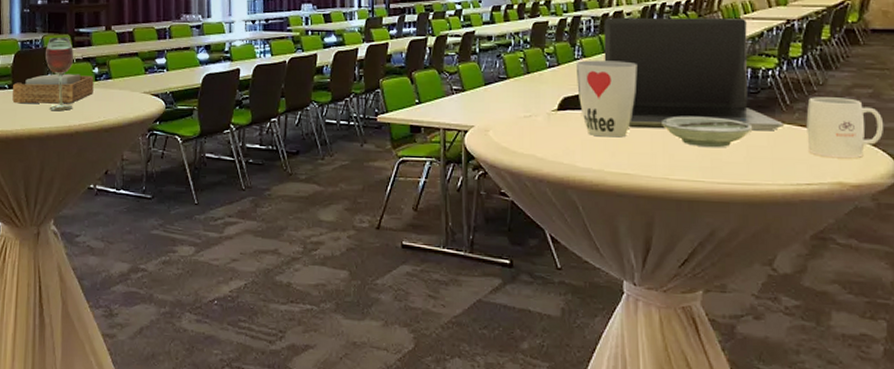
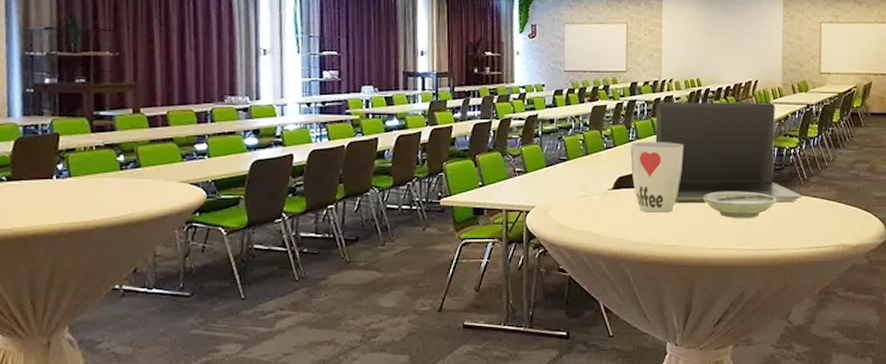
napkin holder: present [12,73,94,104] -> none [12,162,119,198]
wineglass: present [45,37,74,111] -> none [56,121,93,205]
mug: present [806,97,884,159] -> none [819,171,877,224]

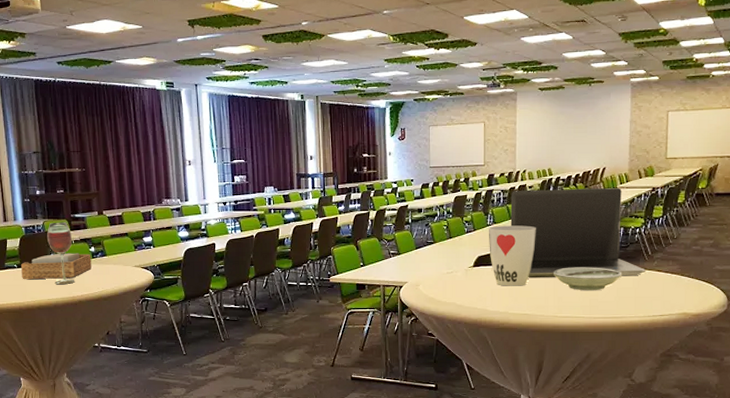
napkin holder: none [12,162,119,198] -> present [21,253,92,280]
wineglass: none [56,121,93,205] -> present [47,222,75,285]

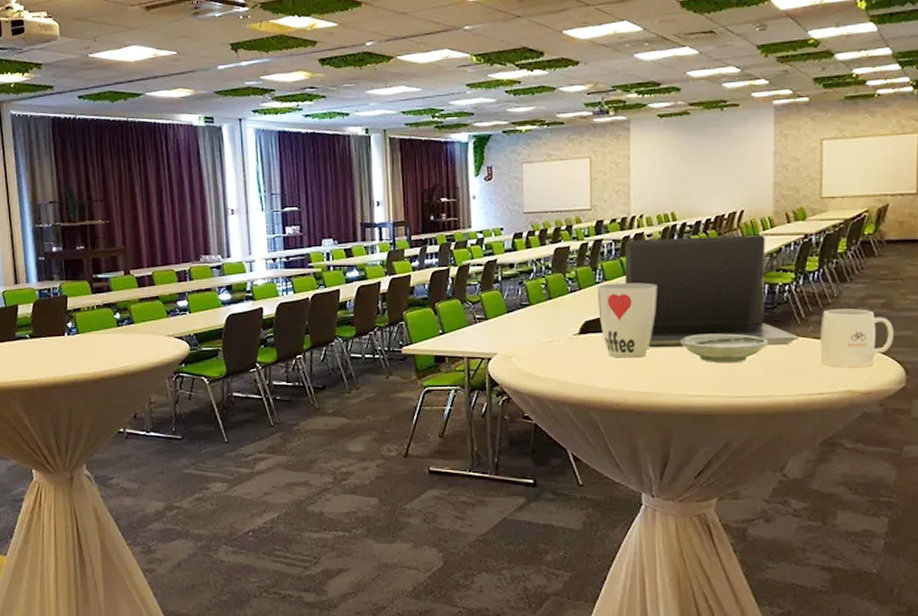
napkin holder: present [21,253,92,280] -> none [34,320,116,353]
wineglass: present [47,222,75,285] -> none [65,283,97,359]
mug: none [662,248,720,295] -> present [820,309,895,368]

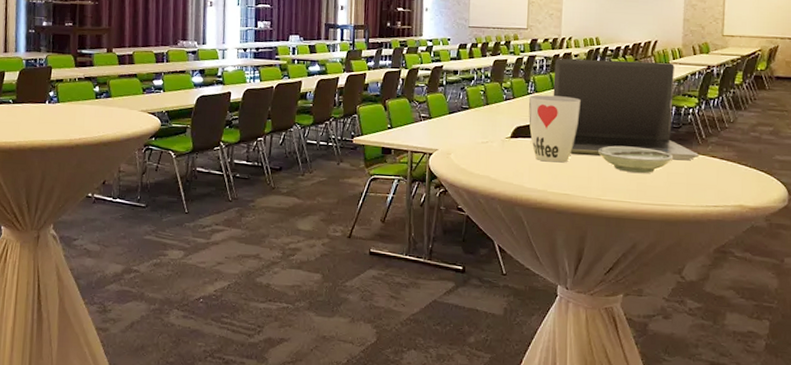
mug: present [820,309,895,368] -> none [717,132,780,186]

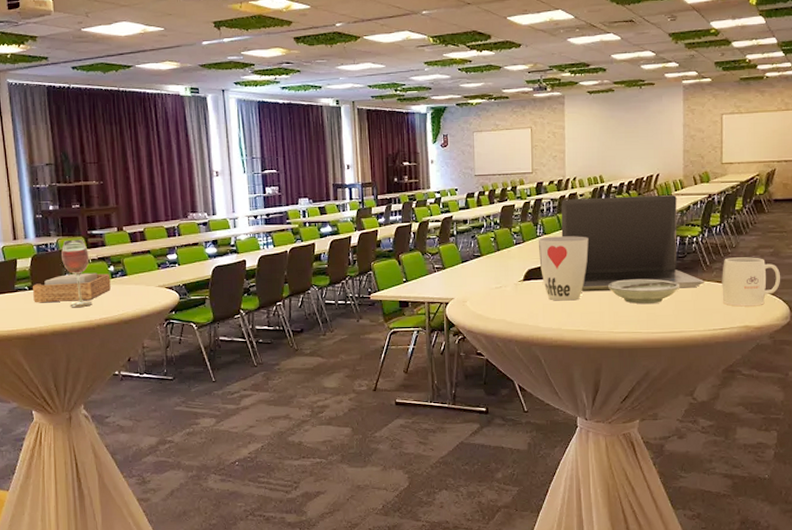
napkin holder: none [16,91,95,119] -> present [33,273,111,303]
wineglass: none [49,57,77,126] -> present [61,239,93,308]
mug: none [717,132,780,186] -> present [722,257,781,307]

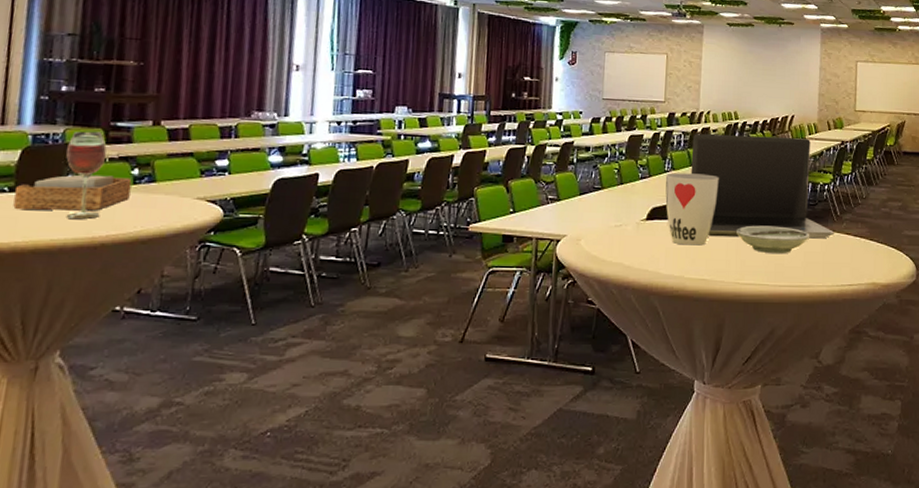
mug: present [722,257,781,307] -> none [851,209,908,262]

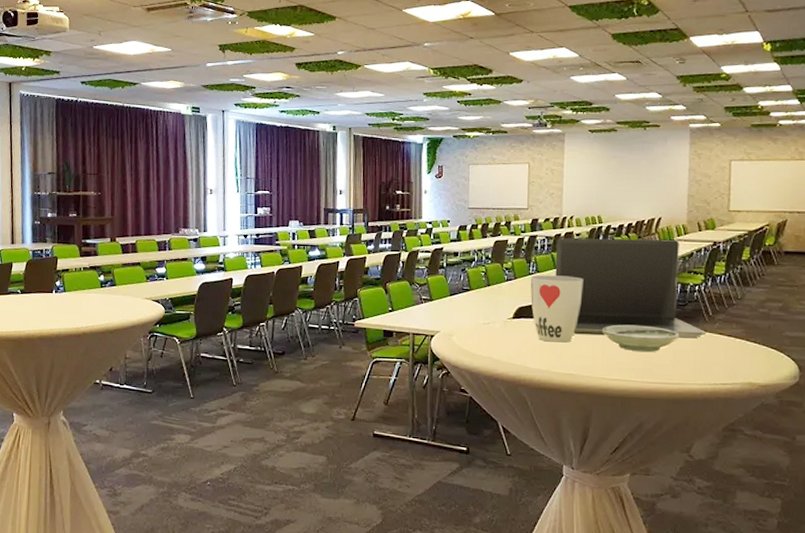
napkin holder: present [13,175,132,211] -> none [25,280,100,308]
wineglass: present [65,131,107,220] -> none [55,247,82,314]

